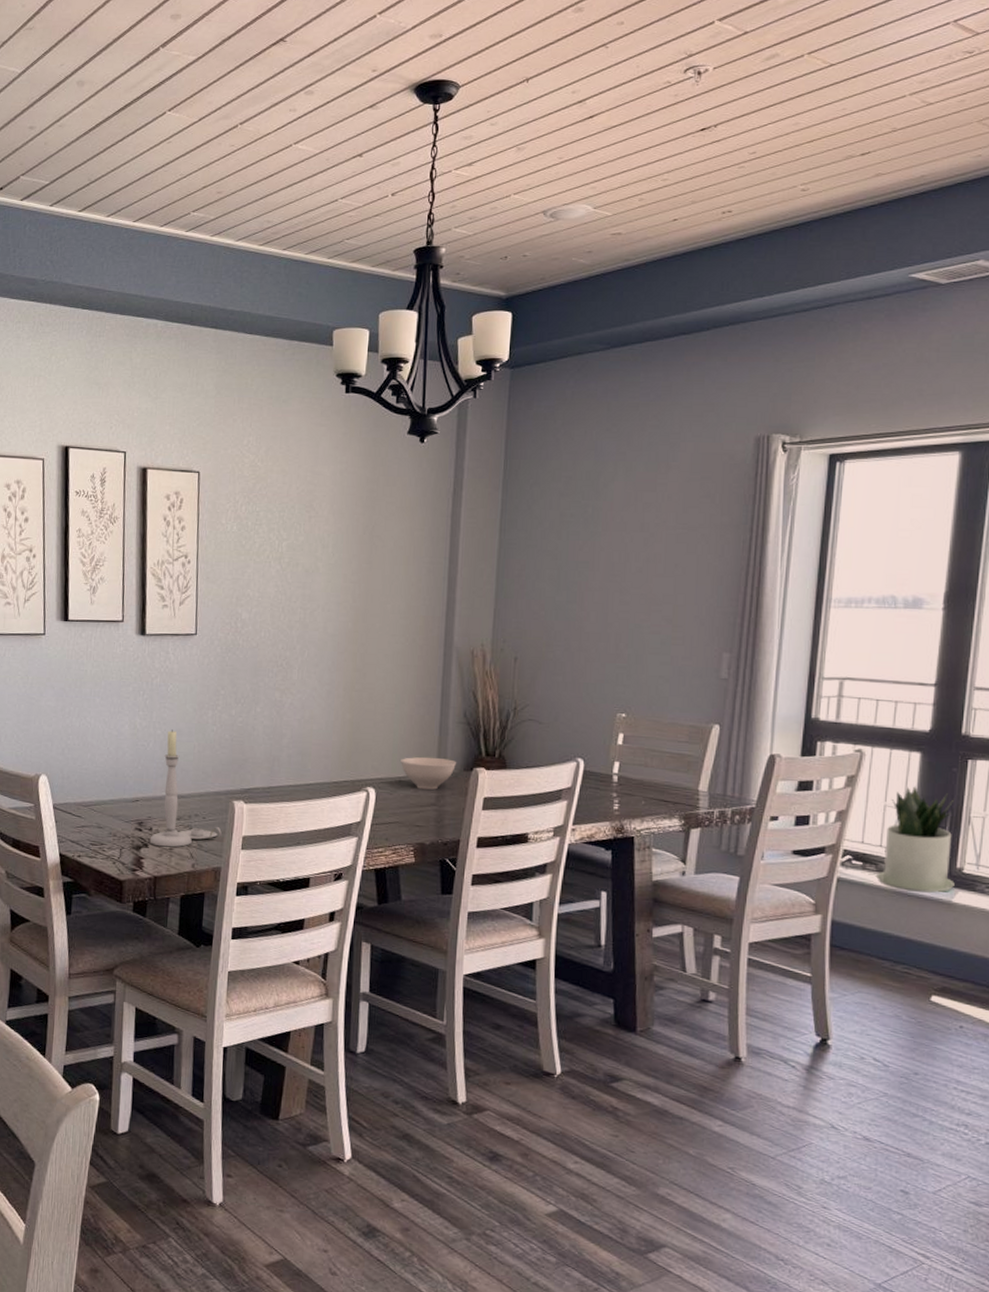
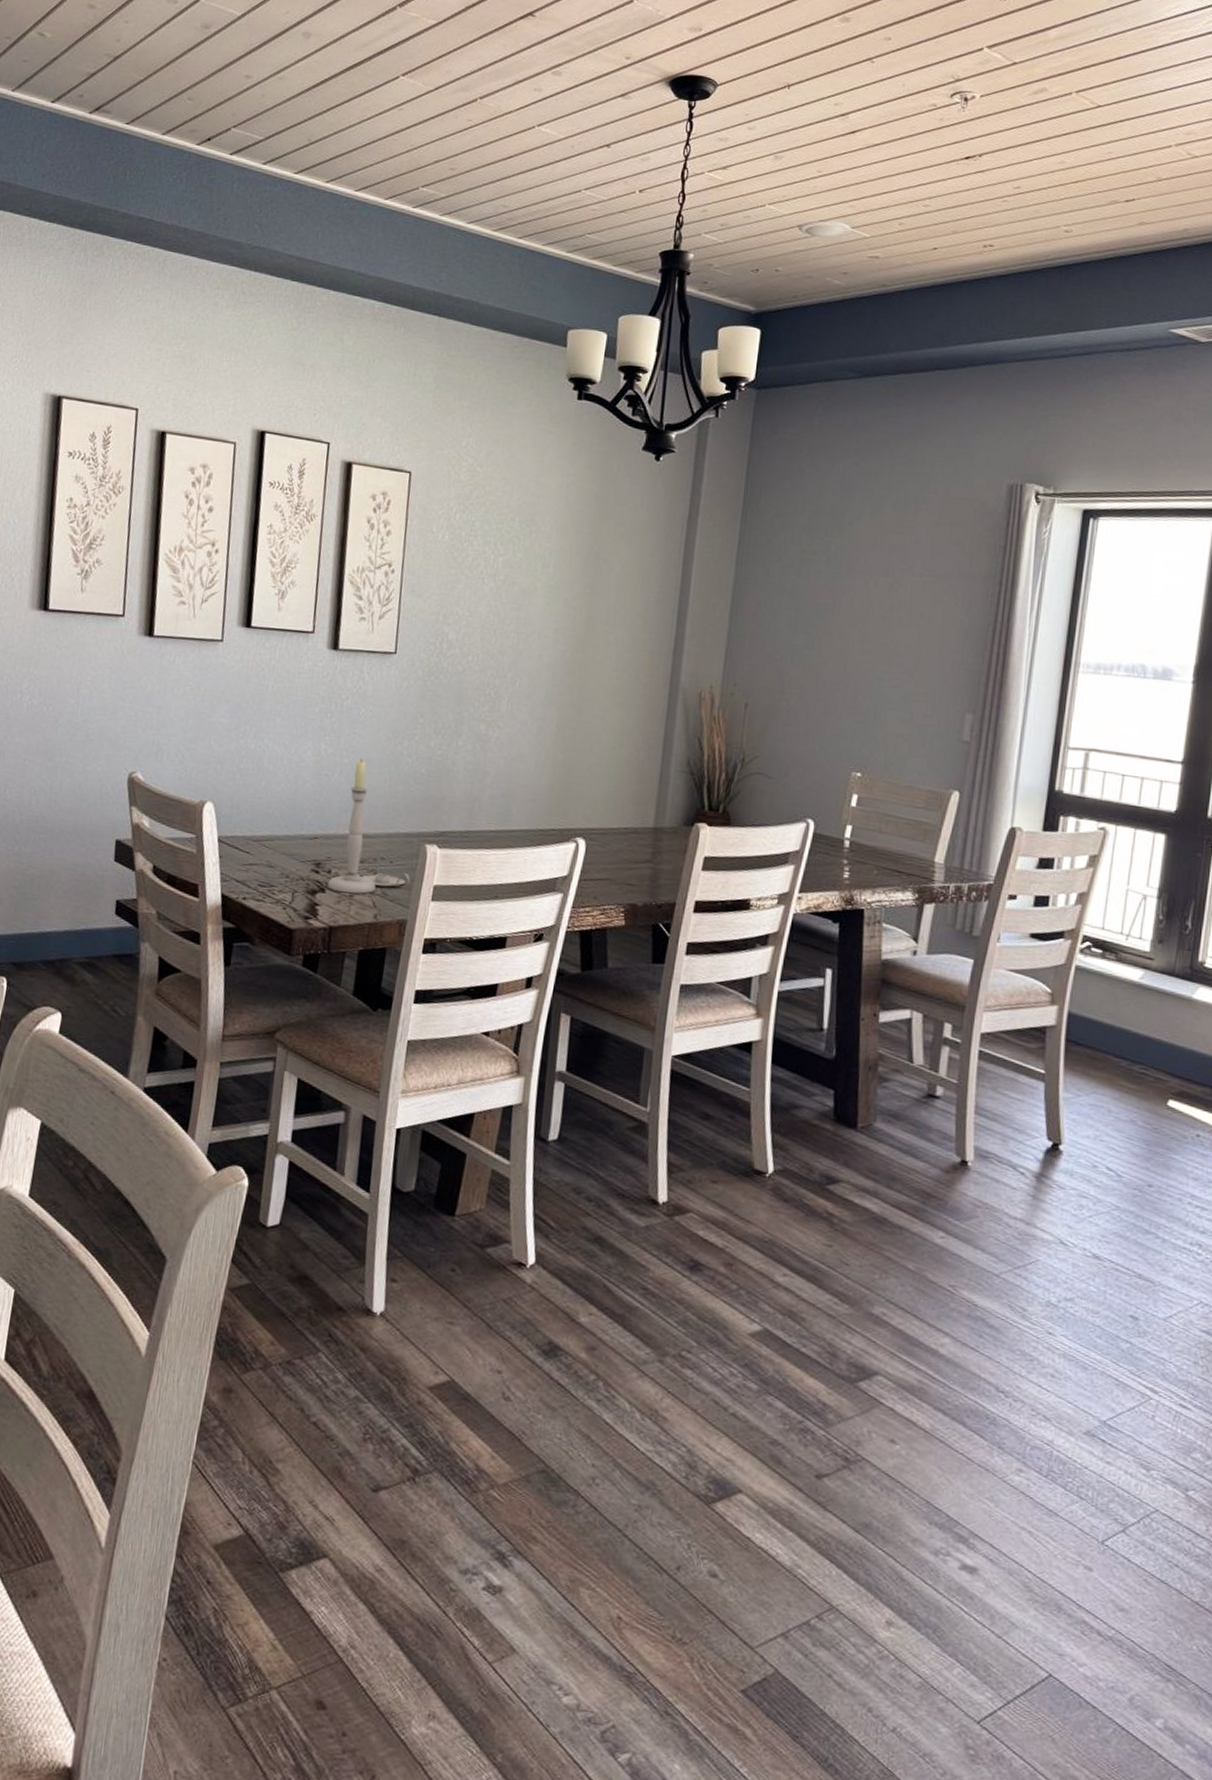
bowl: present [401,757,457,791] -> none [615,806,677,845]
planter: present [876,786,955,894] -> none [1116,870,1198,988]

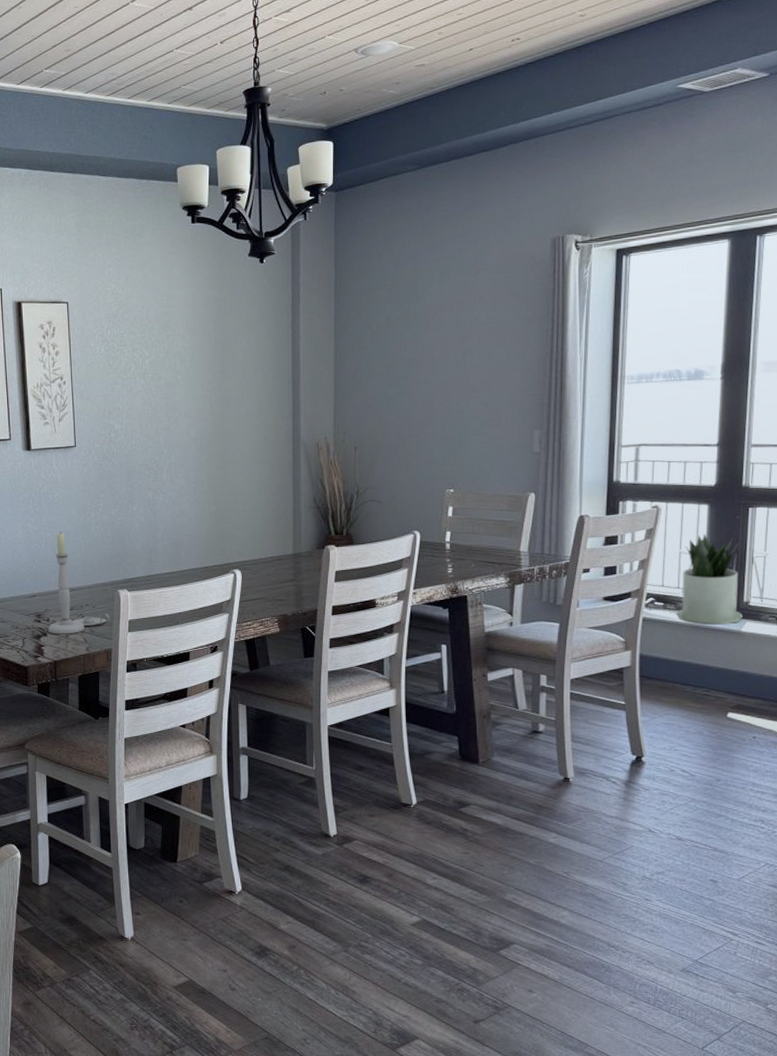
planter: none [1116,870,1198,988] -> present [676,534,743,626]

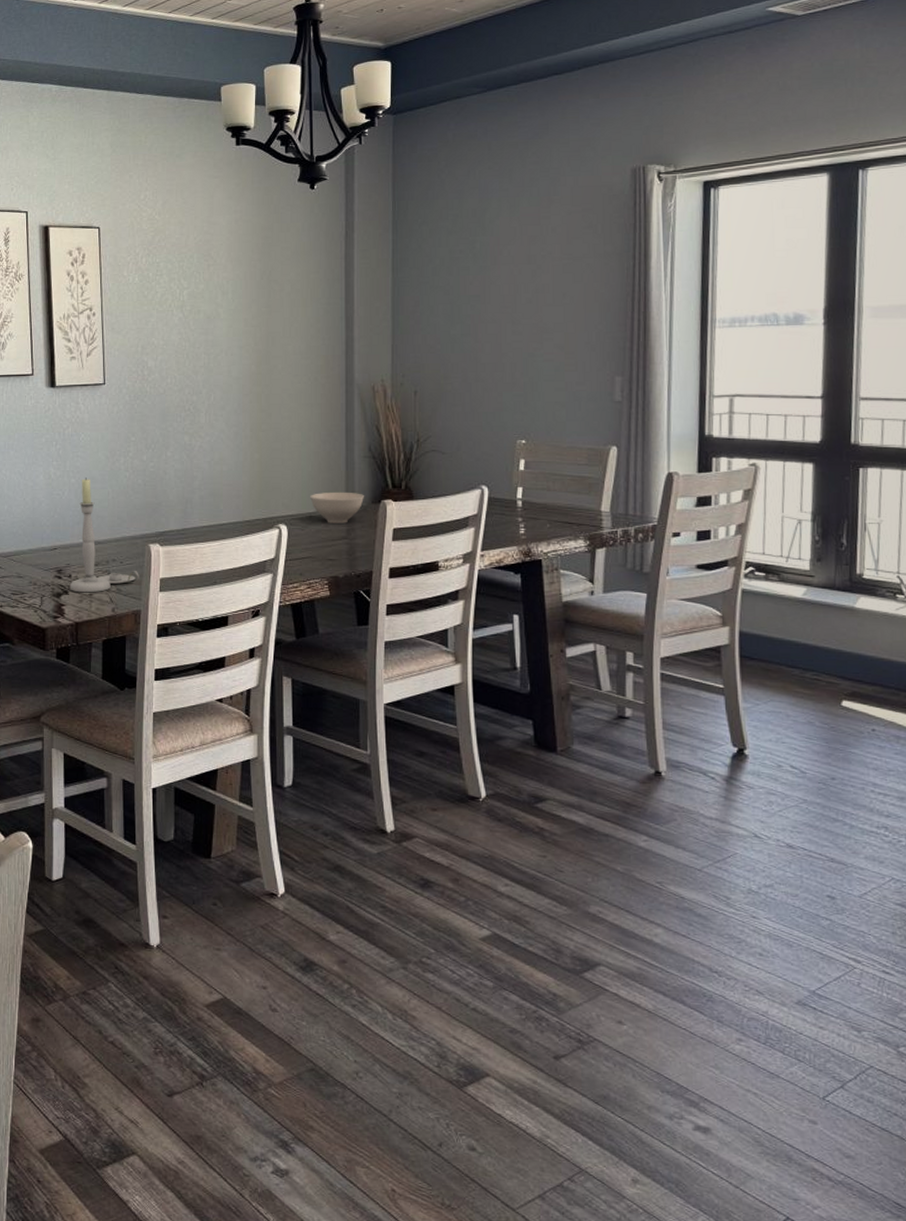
bowl: none [261,539,311,569] -> present [310,491,365,525]
planter: present [676,534,743,626] -> none [780,496,856,601]

